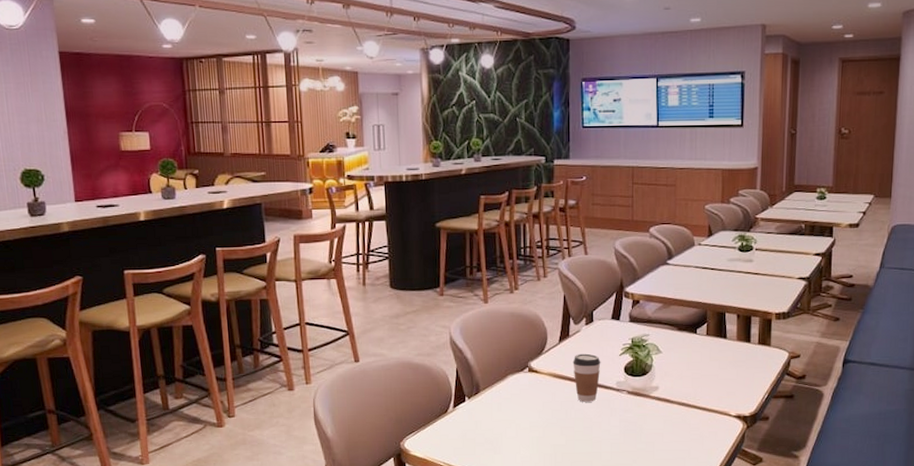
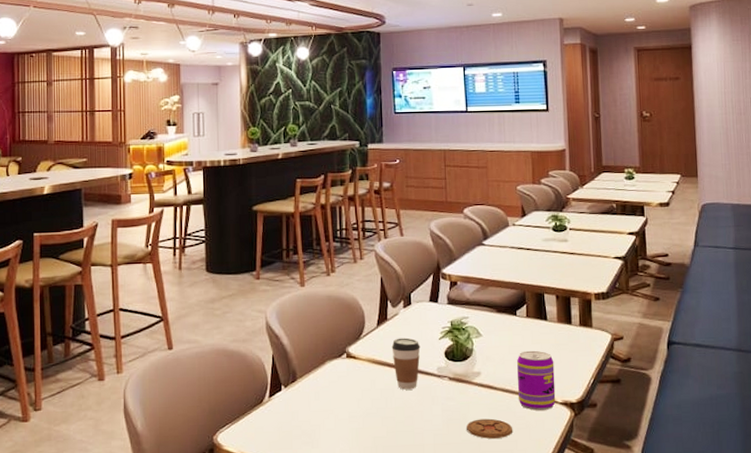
coaster: none [642,429,687,448] -> present [467,418,513,439]
beverage can: none [693,367,731,423] -> present [517,350,556,411]

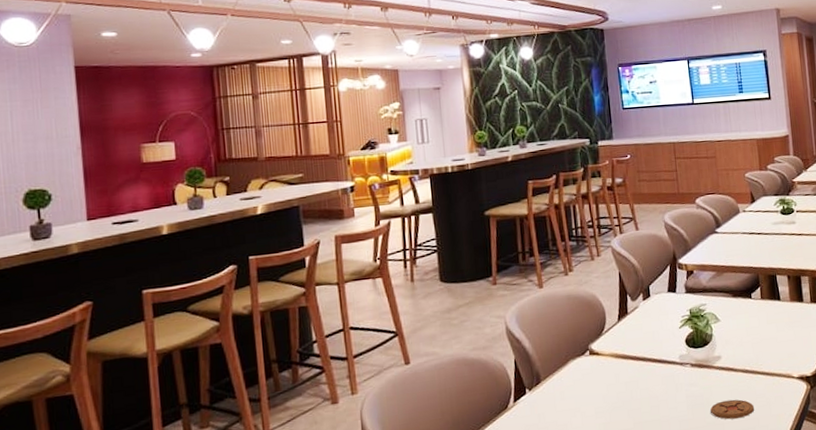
coffee cup: present [391,338,421,390] -> none [633,329,662,381]
beverage can: present [517,350,556,411] -> none [754,330,793,388]

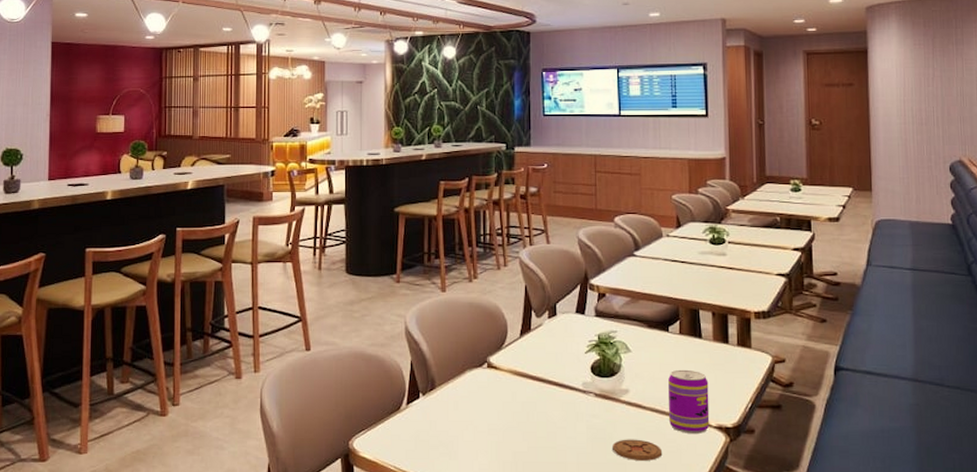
beverage can: none [754,330,793,388] -> present [668,369,710,434]

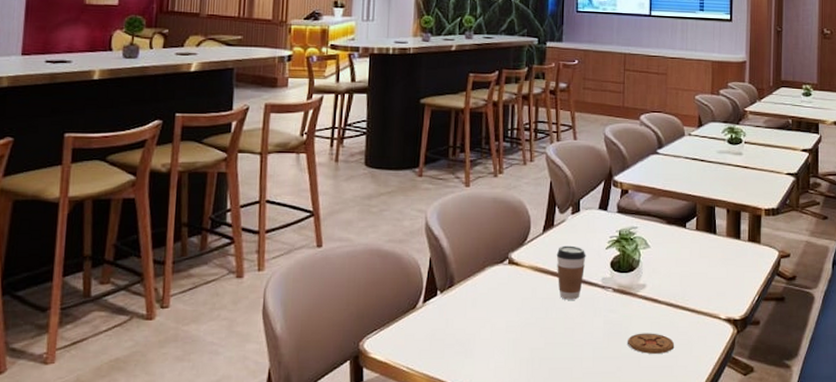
coffee cup: none [535,350,565,404] -> present [556,245,586,300]
beverage can: present [668,369,710,434] -> none [681,264,720,326]

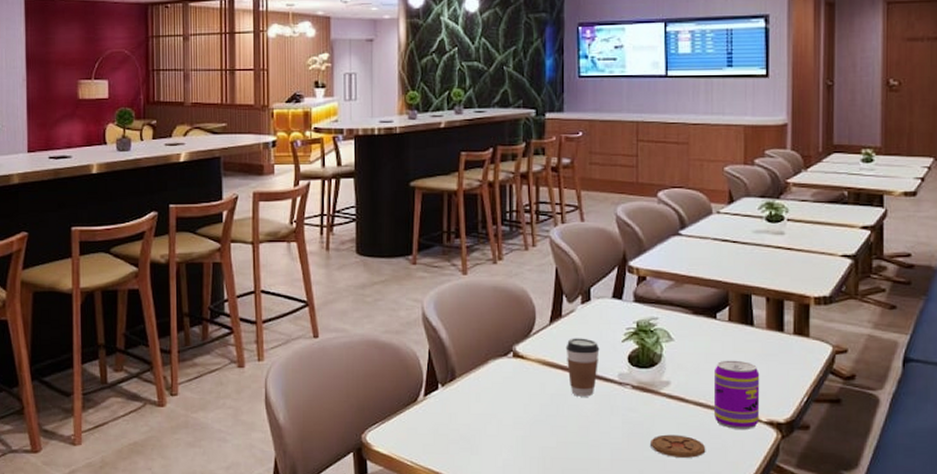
beverage can: none [681,264,720,326] -> present [713,360,760,429]

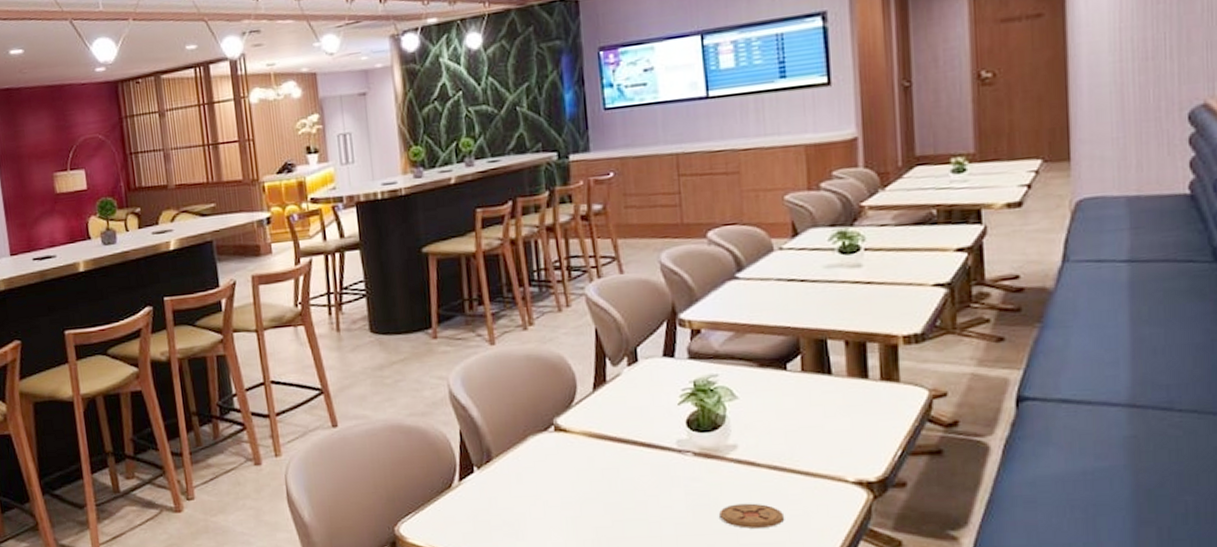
coffee cup: present [566,338,600,397] -> none [613,404,653,469]
beverage can: present [713,360,760,429] -> none [789,415,846,493]

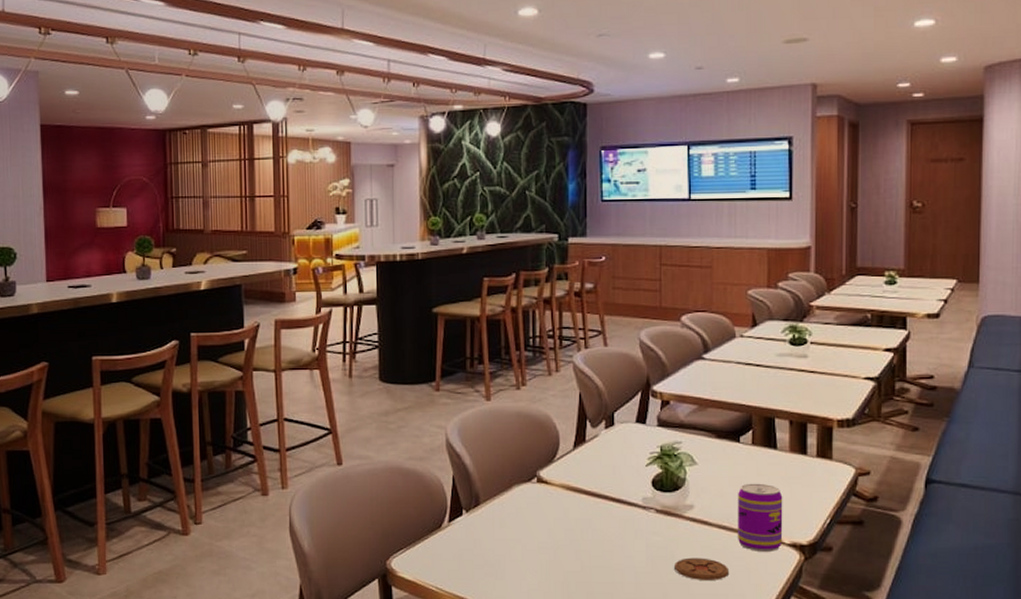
beverage can: none [789,415,846,493] -> present [737,483,783,552]

